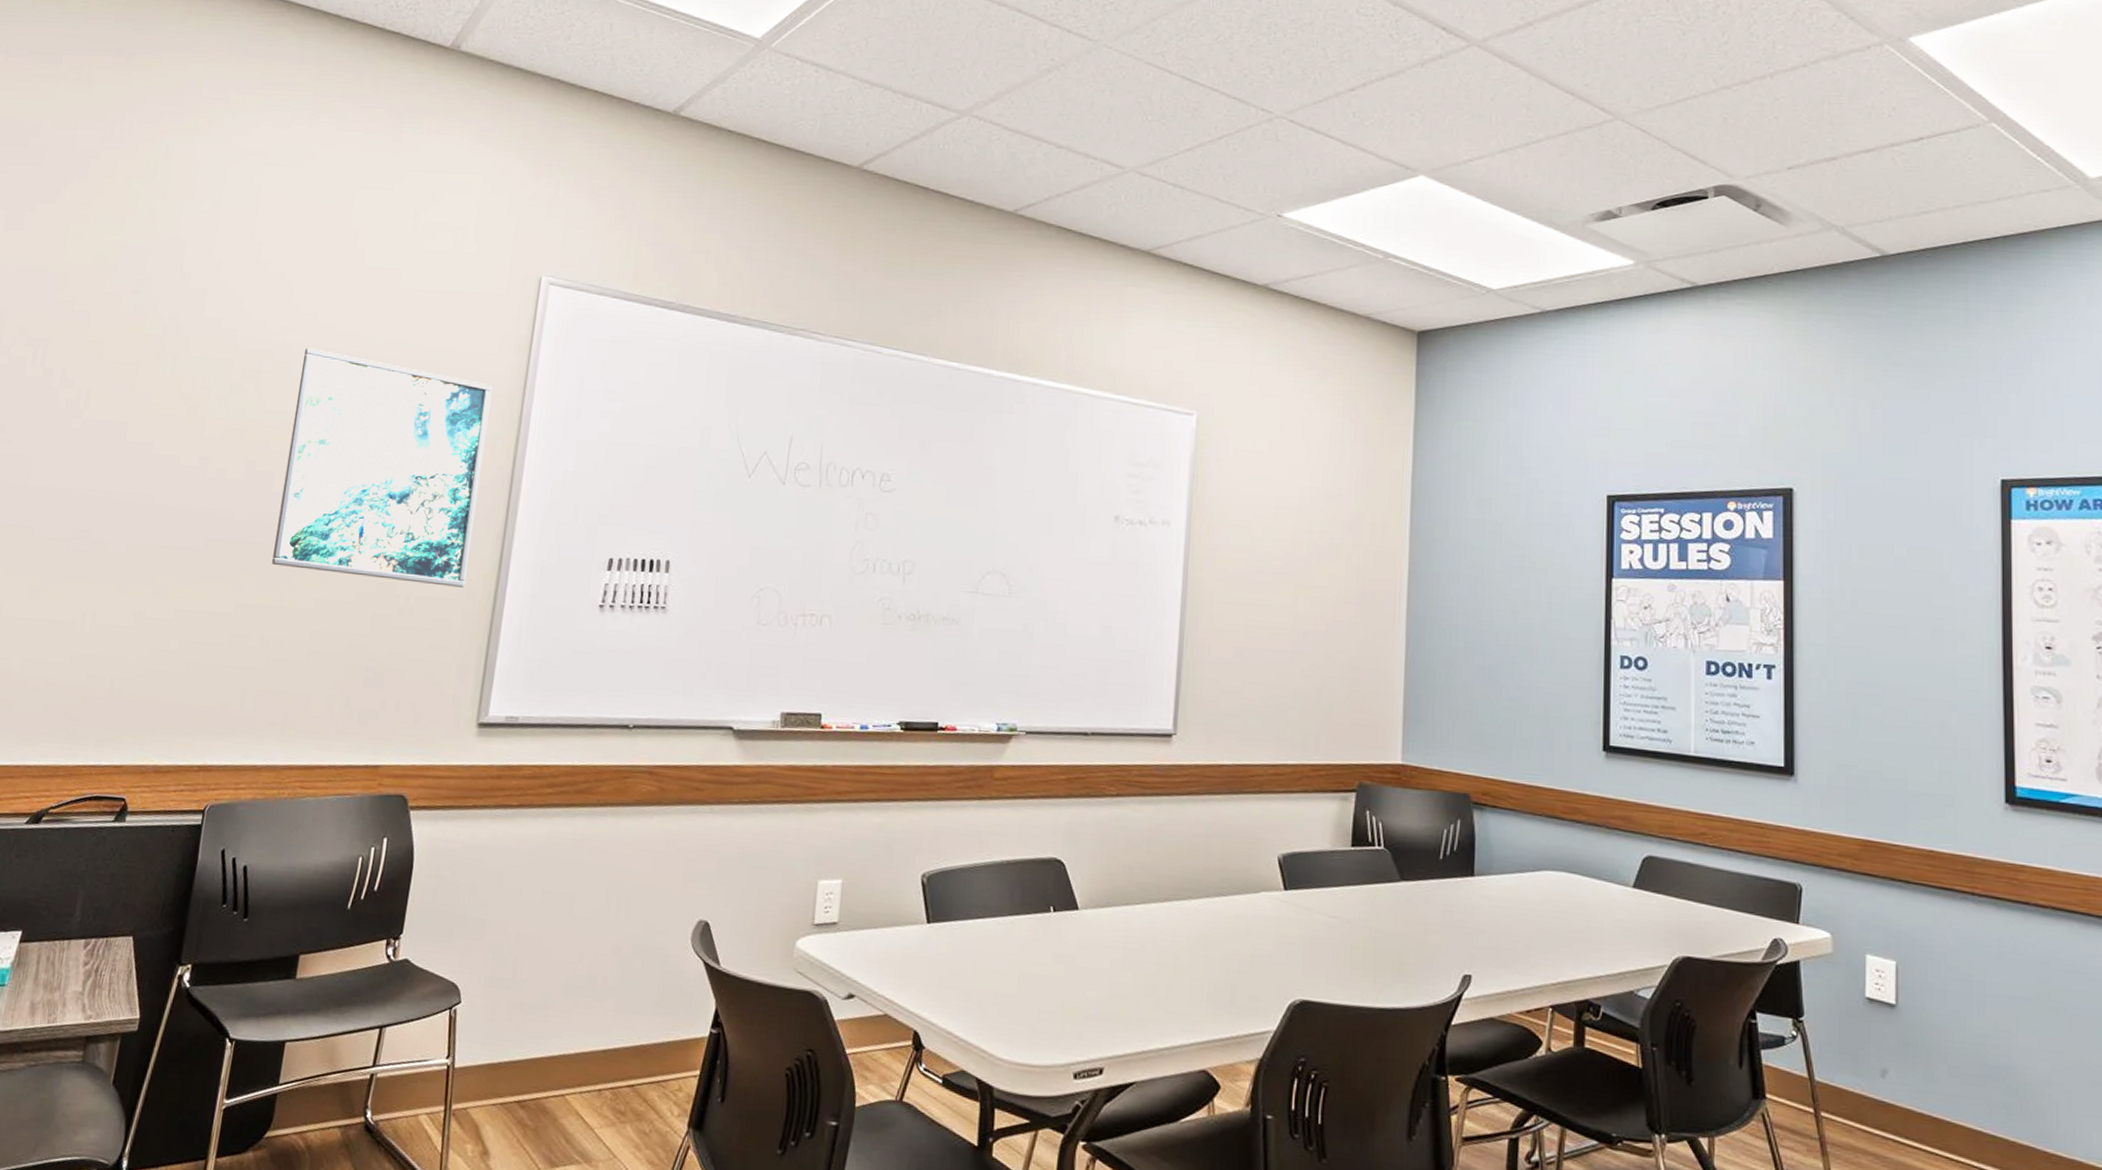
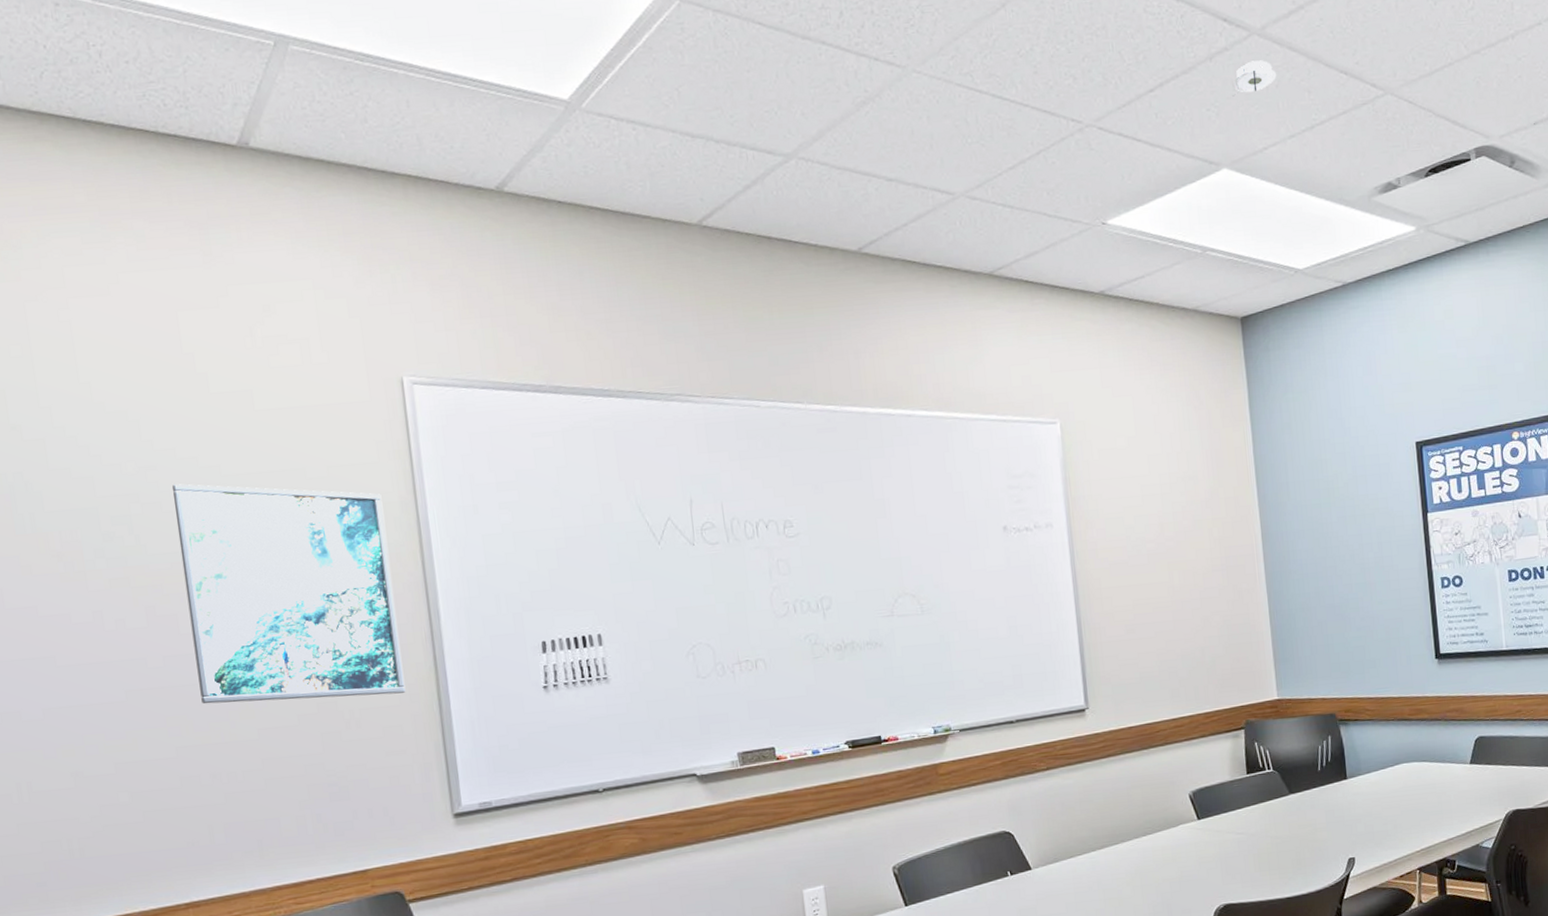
smoke detector: none [1441,71,1494,105] -> present [1232,60,1277,97]

